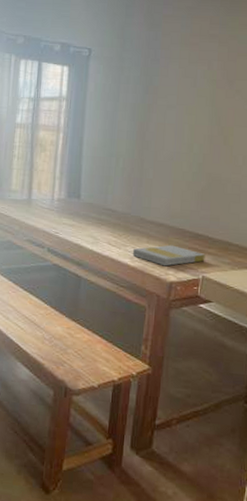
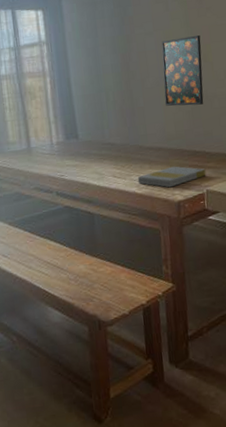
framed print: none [174,116,224,187] -> present [161,34,204,106]

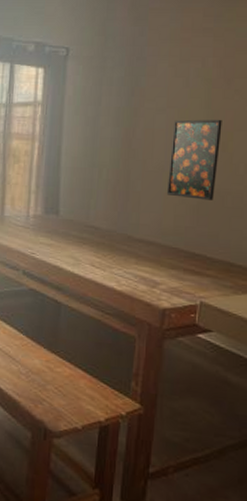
book: present [137,166,206,188] -> none [119,266,203,291]

